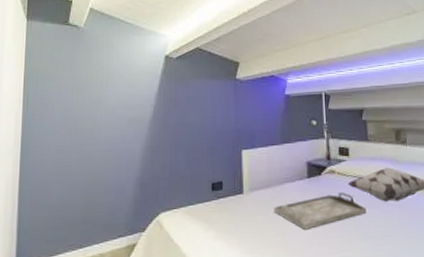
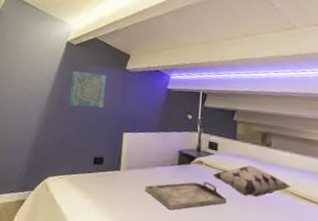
wall art: none [176,87,216,128] -> present [69,70,107,108]

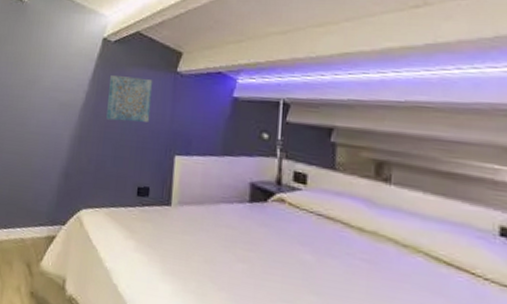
serving tray: present [144,182,227,210] -> none [203,227,322,265]
decorative pillow: present [213,166,292,197] -> none [300,208,426,256]

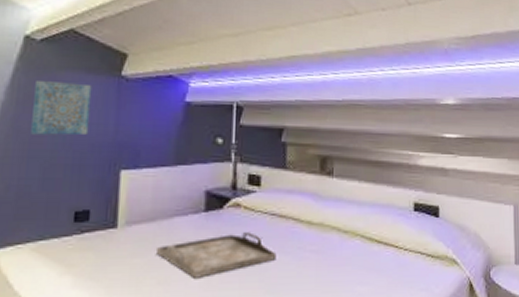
serving tray: none [203,227,322,265] -> present [155,232,277,278]

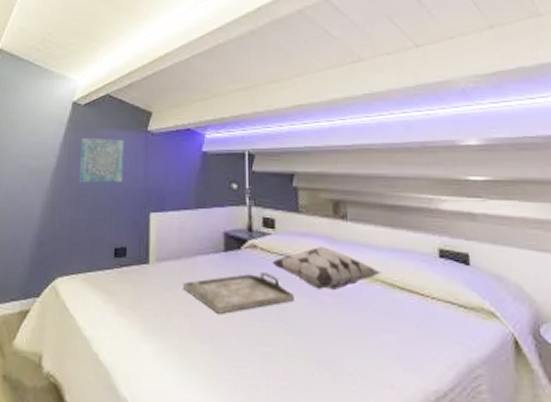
decorative pillow: none [255,204,362,246] -> present [272,247,382,290]

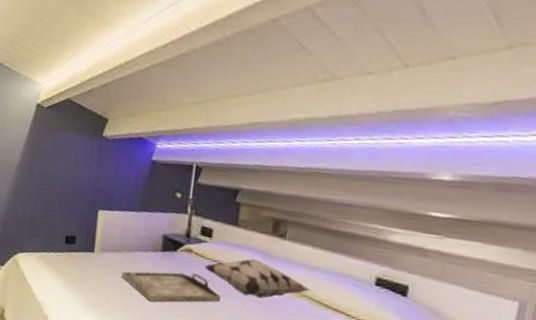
wall art: present [79,137,125,183] -> none [39,137,81,181]

